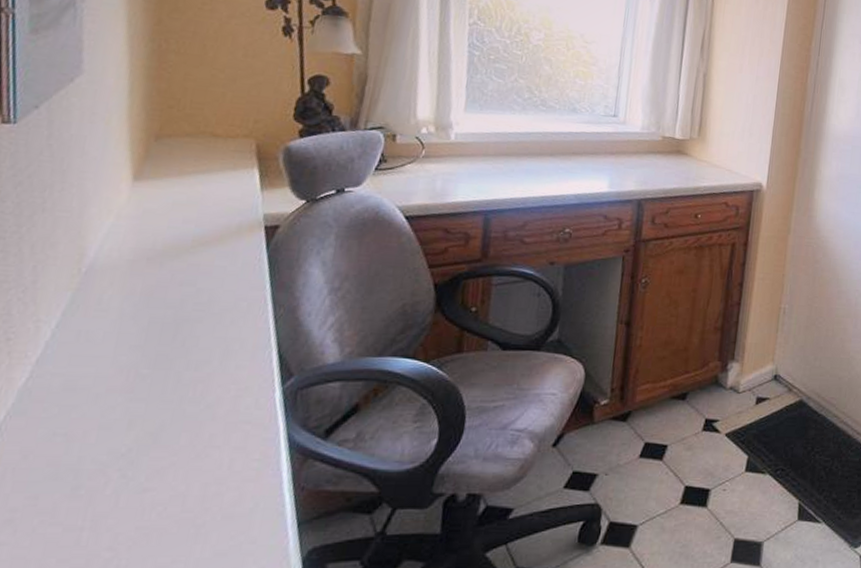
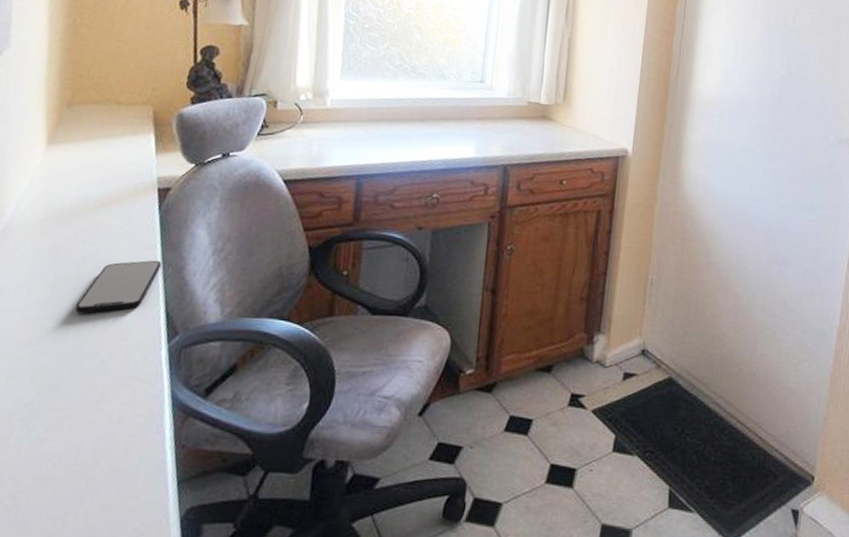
smartphone: none [175,300,272,358] -> present [75,260,162,313]

